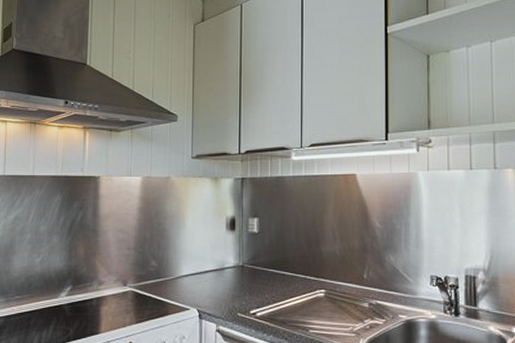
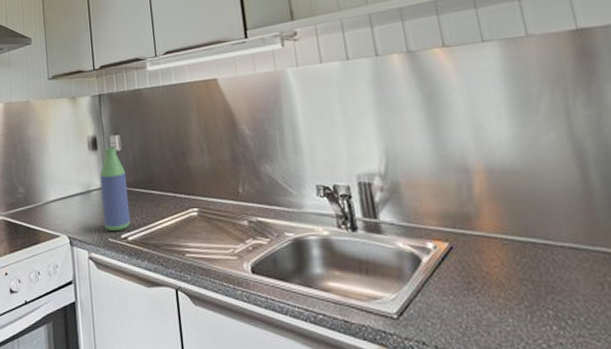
bottle: none [235,228,261,307] -> present [100,146,131,232]

